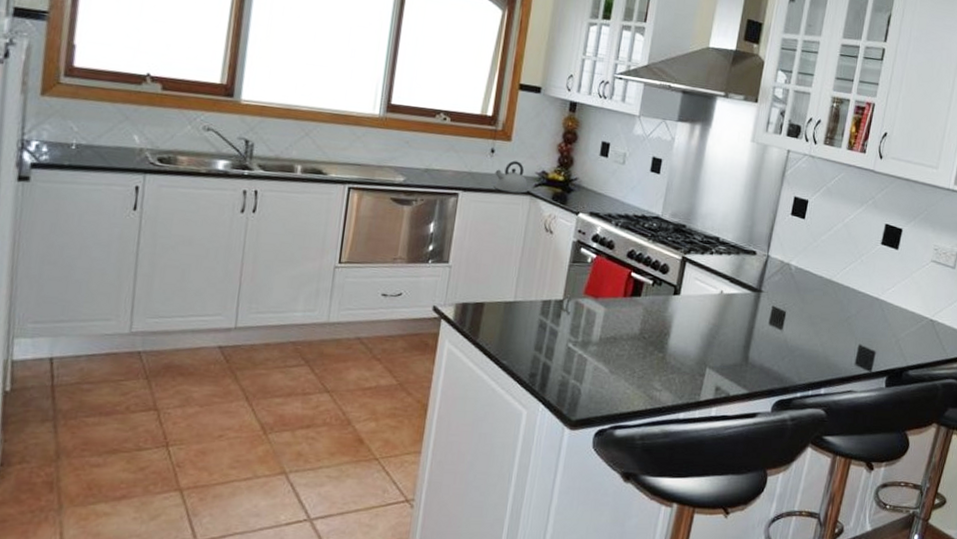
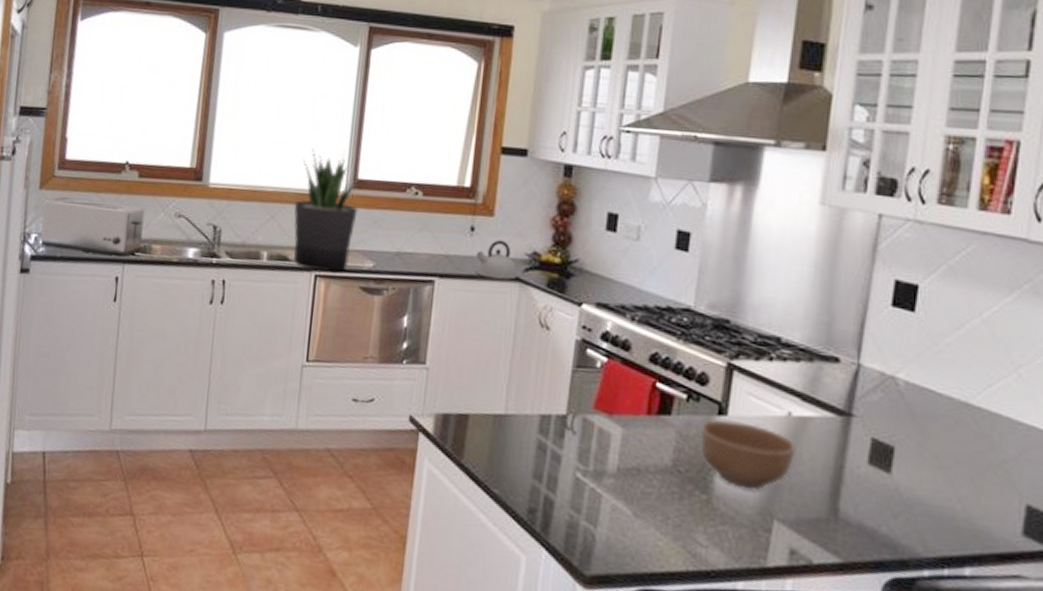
toaster: none [43,105,170,168] -> present [40,197,145,258]
planter: none [328,74,393,185] -> present [293,148,360,272]
bowl: none [660,298,725,347] -> present [699,419,797,490]

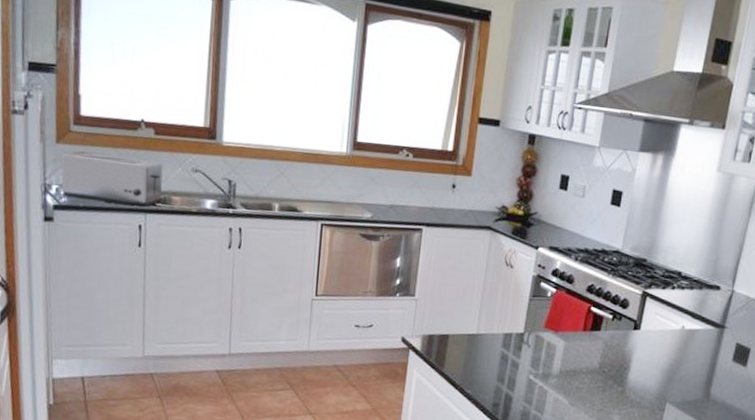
planter: present [293,148,360,272] -> none [301,113,359,221]
kettle: present [476,240,518,280] -> none [456,195,489,229]
bowl: present [699,419,797,490] -> none [619,333,686,382]

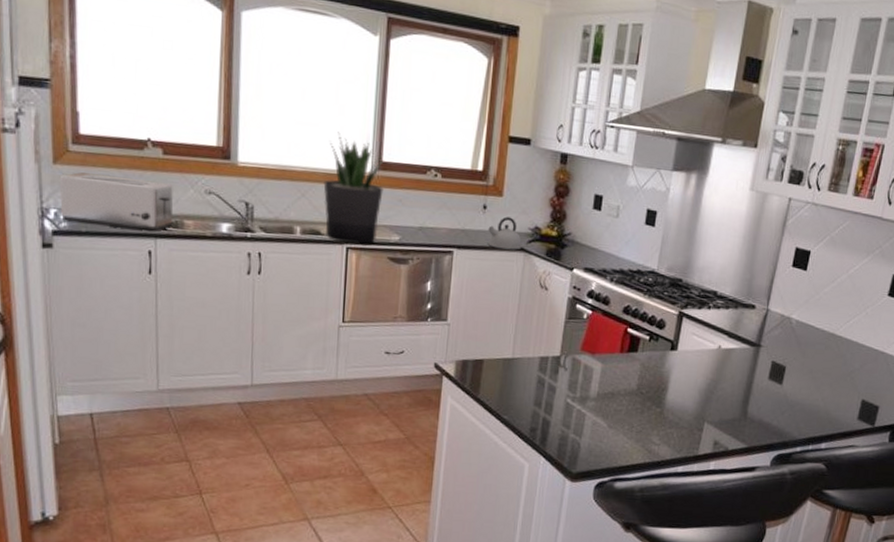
planter: none [301,113,359,221] -> present [323,132,384,245]
kettle: none [456,195,489,229] -> present [488,216,522,250]

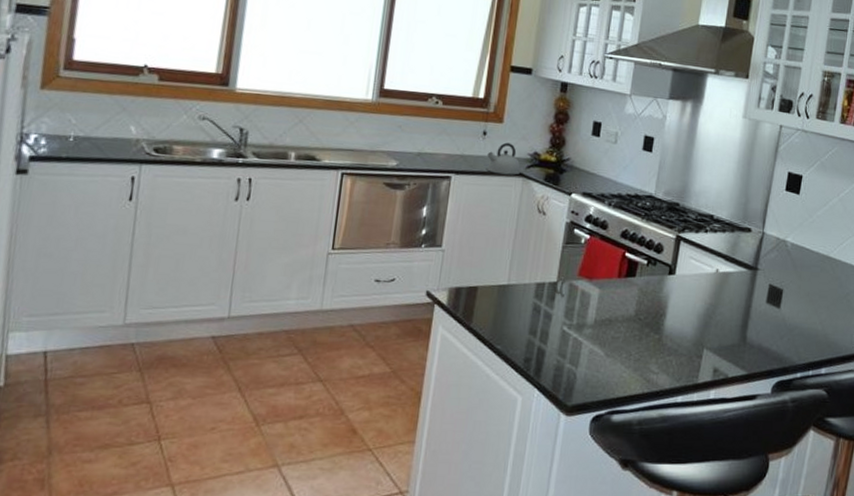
toaster: present [59,172,174,232] -> none [41,97,166,158]
planter: present [323,132,384,245] -> none [321,60,386,170]

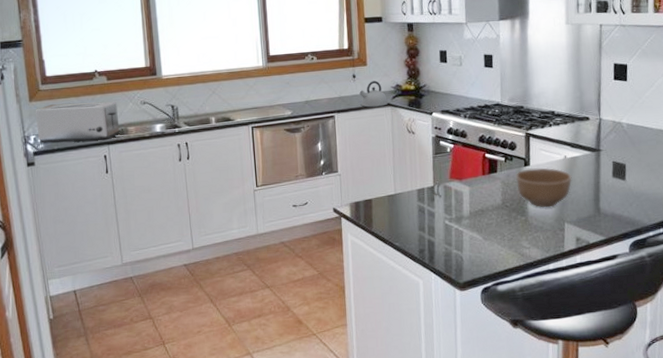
toaster: none [41,97,166,158] -> present [35,101,120,144]
bowl: none [655,278,721,328] -> present [515,167,572,208]

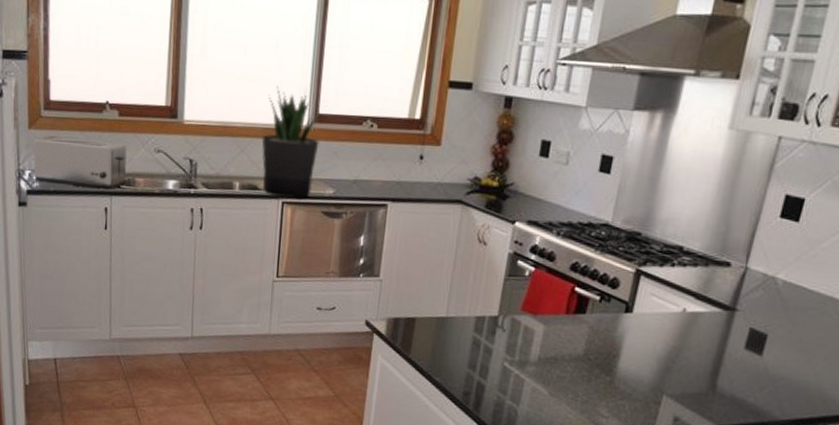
planter: none [228,39,274,124] -> present [262,86,321,199]
kettle: present [359,80,389,107] -> none [424,167,460,203]
bowl: present [515,167,572,208] -> none [608,316,688,372]

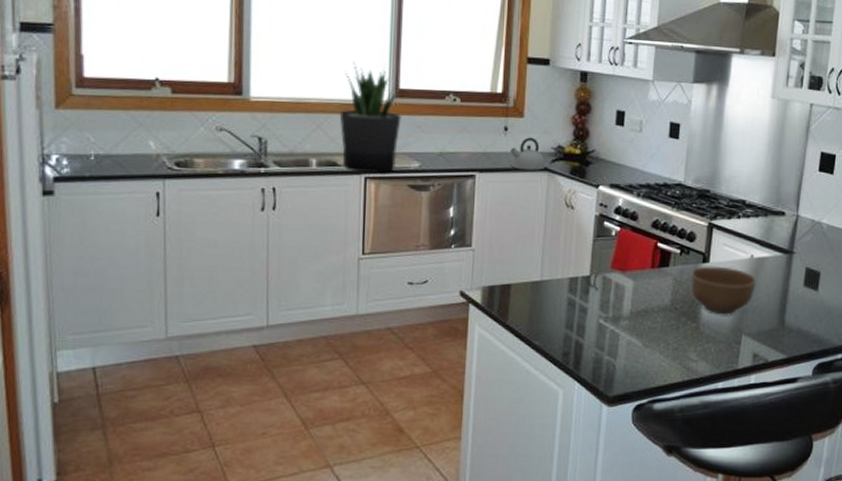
toaster: present [33,136,127,190] -> none [61,116,183,173]
kettle: none [424,167,460,203] -> present [510,137,546,170]
bowl: none [608,316,688,372] -> present [690,266,757,315]

